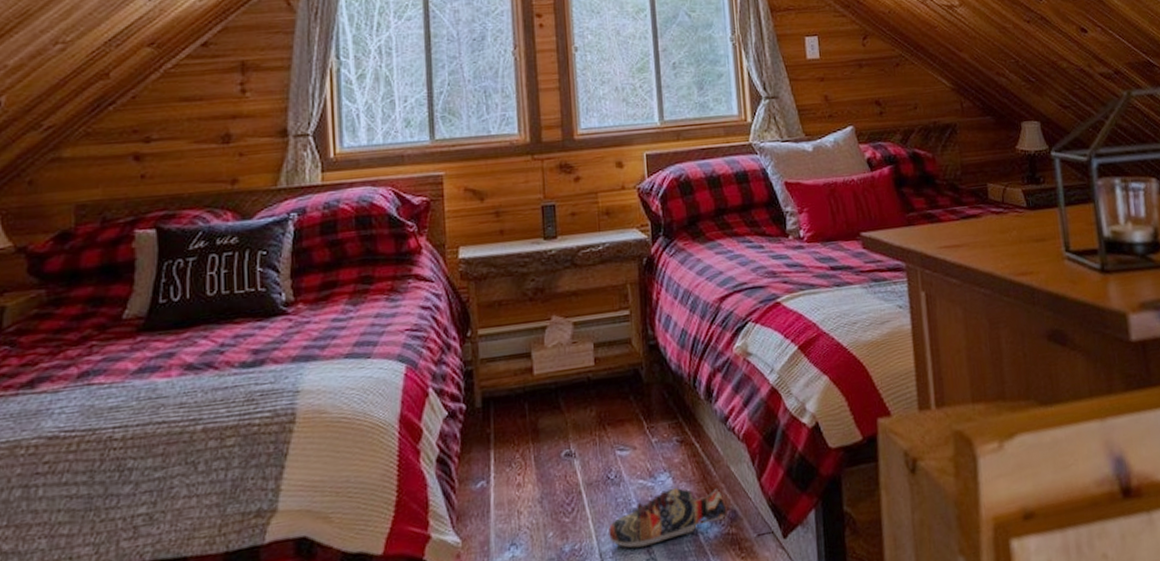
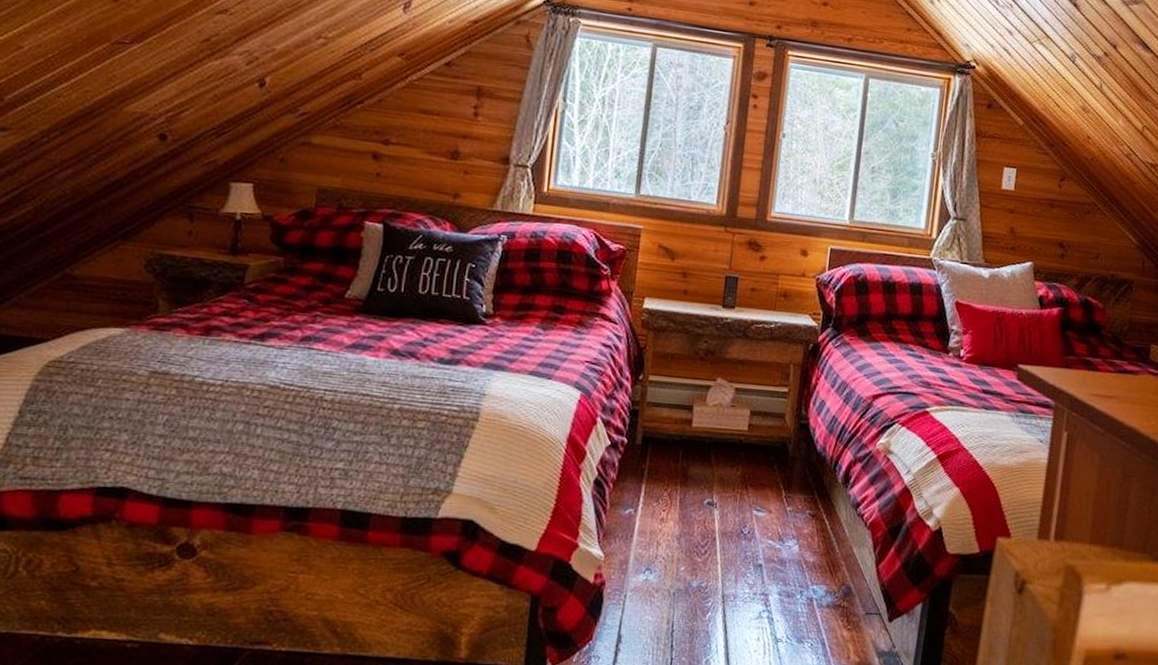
shoe: present [609,487,726,549] -> none [733,554,842,599]

